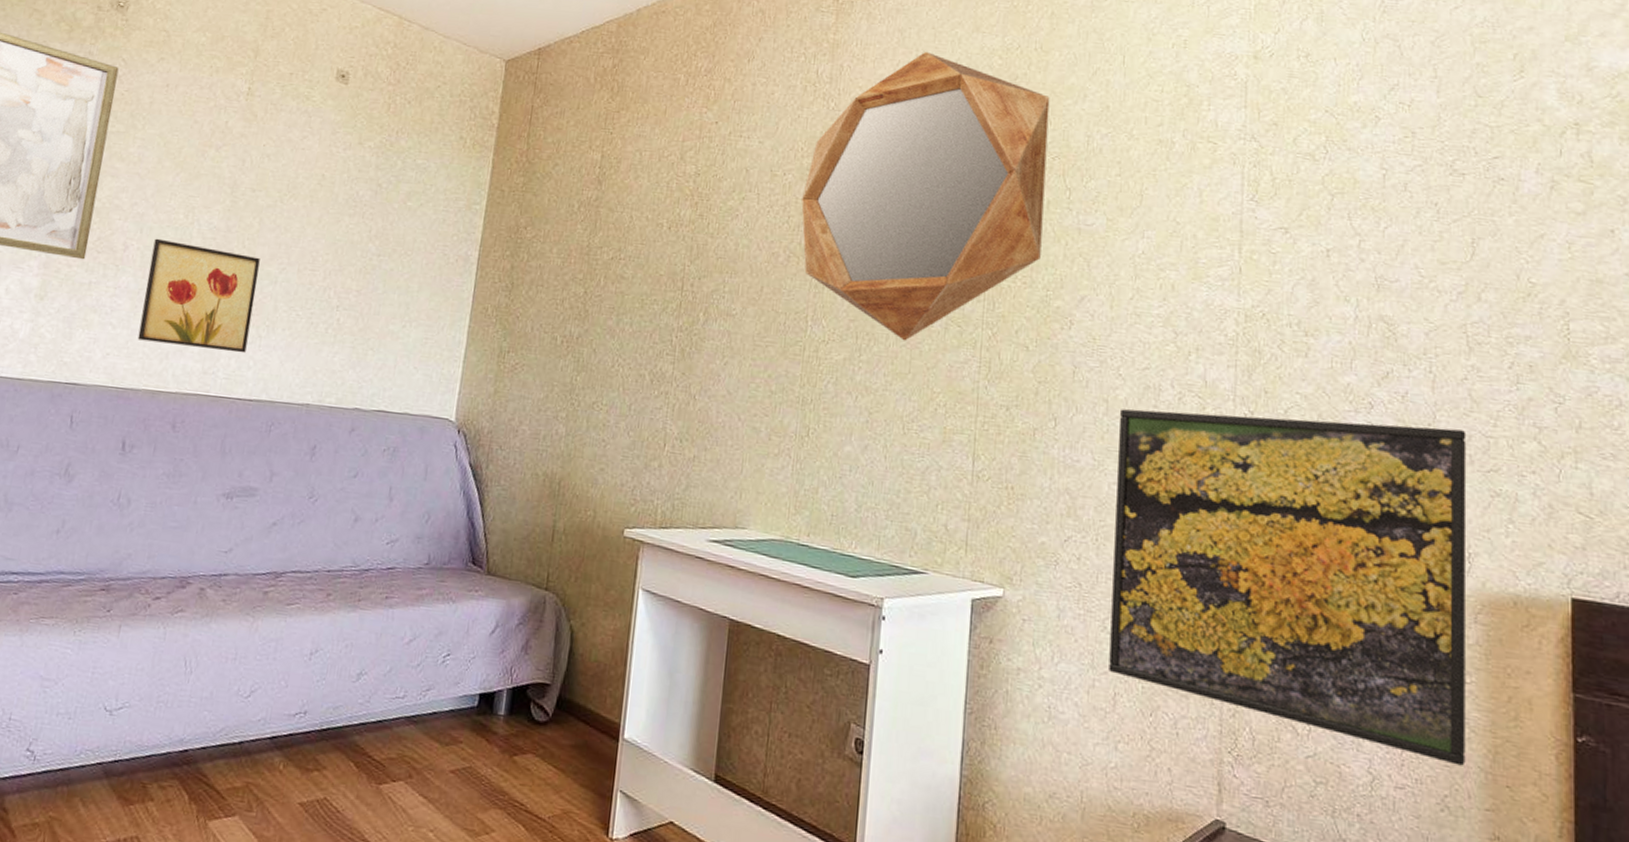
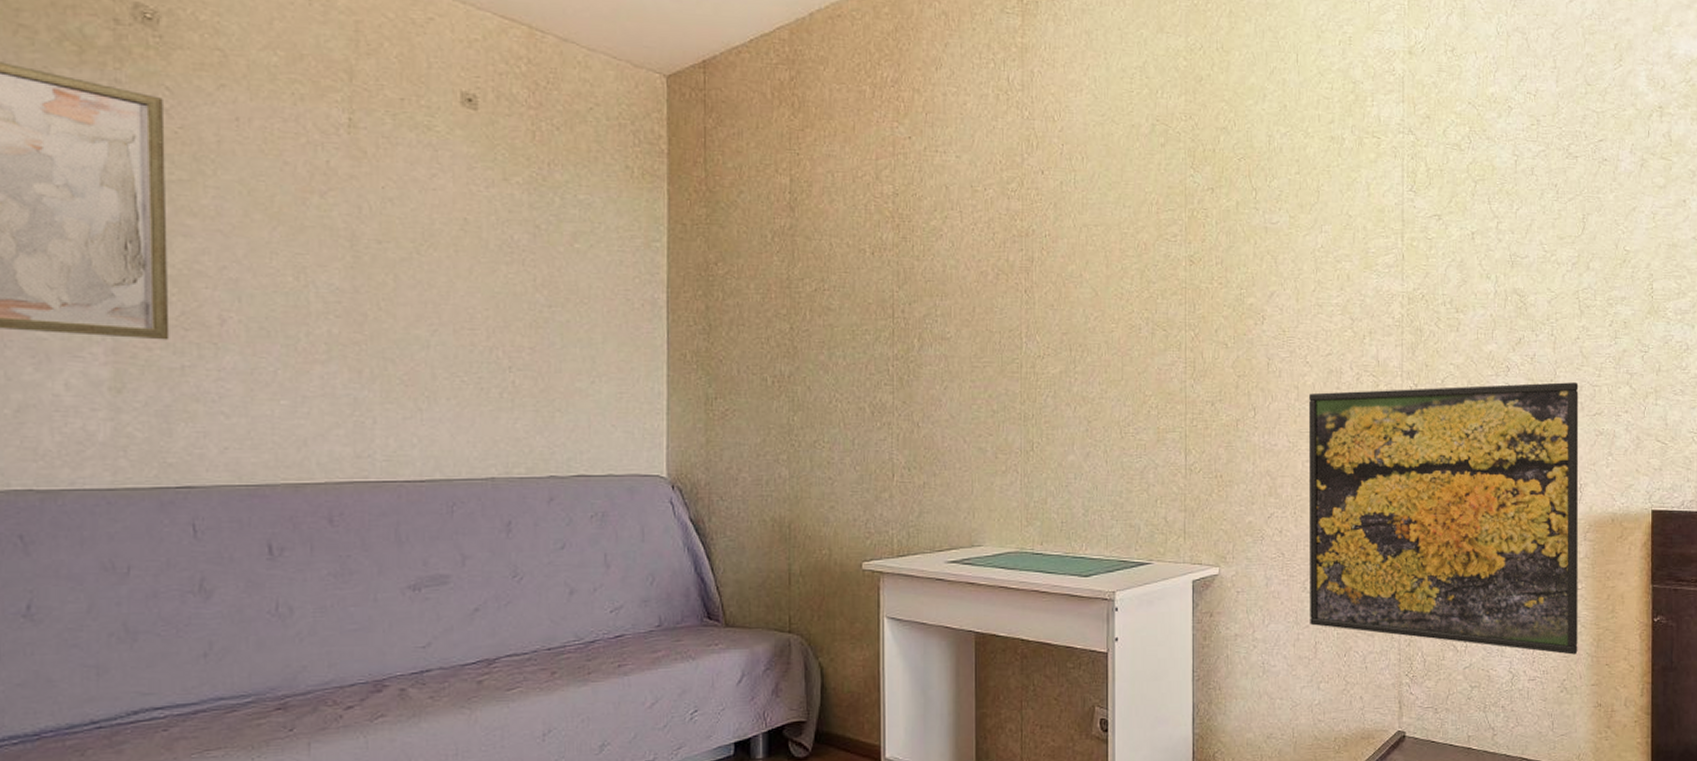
wall art: present [137,238,260,354] -> none [260,307,405,430]
home mirror: present [801,51,1050,341] -> none [1005,53,1233,349]

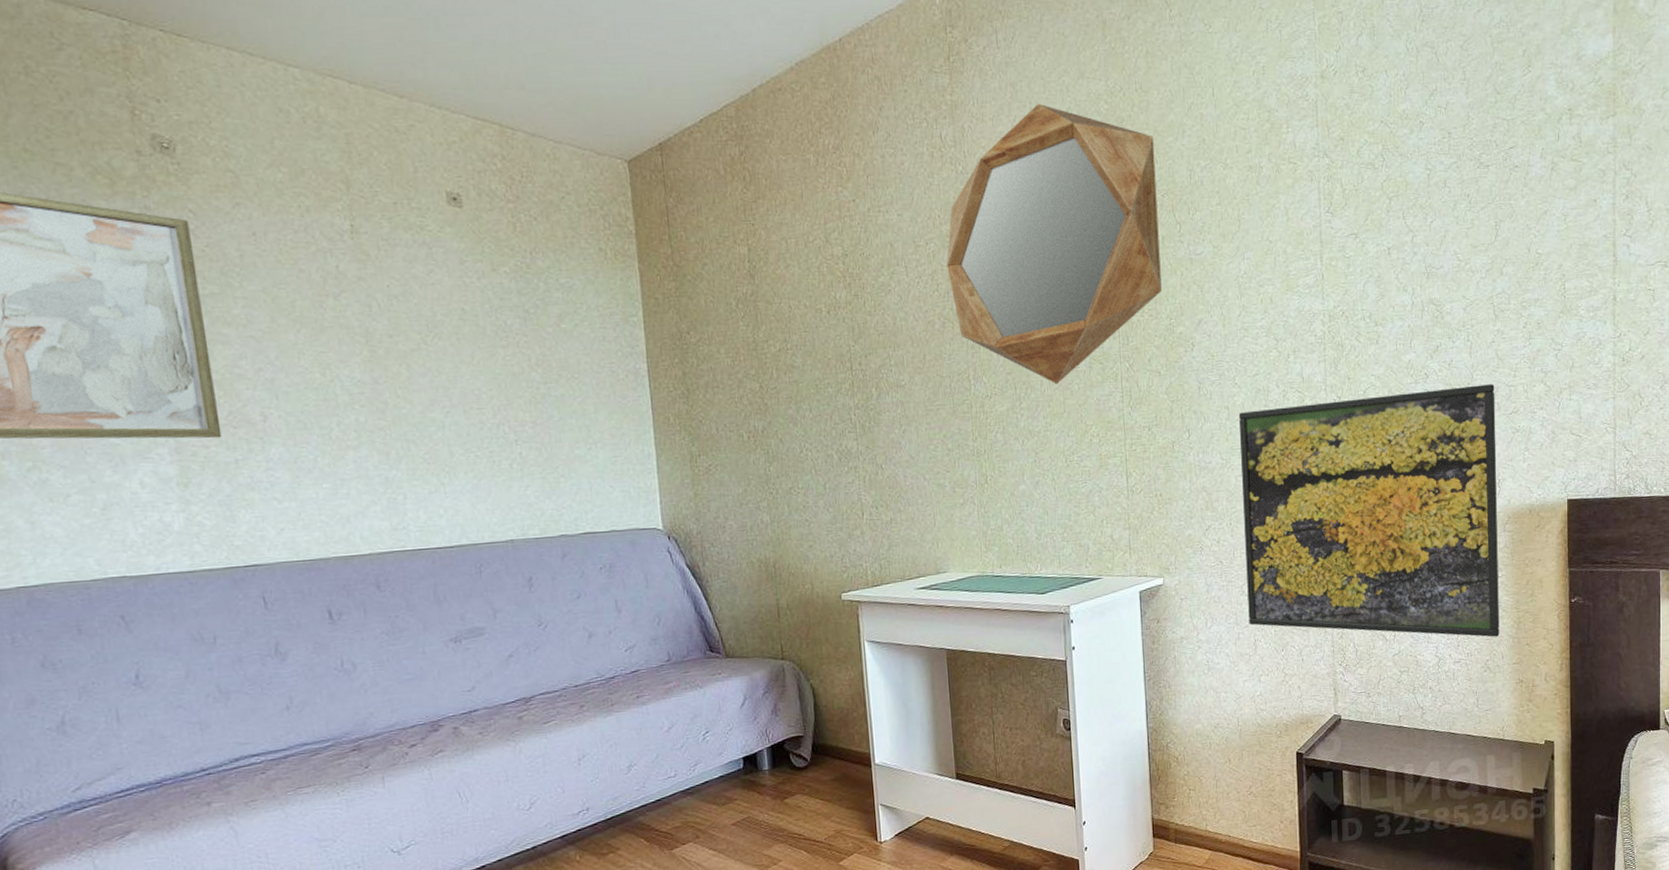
home mirror: none [1005,53,1233,349] -> present [946,103,1162,385]

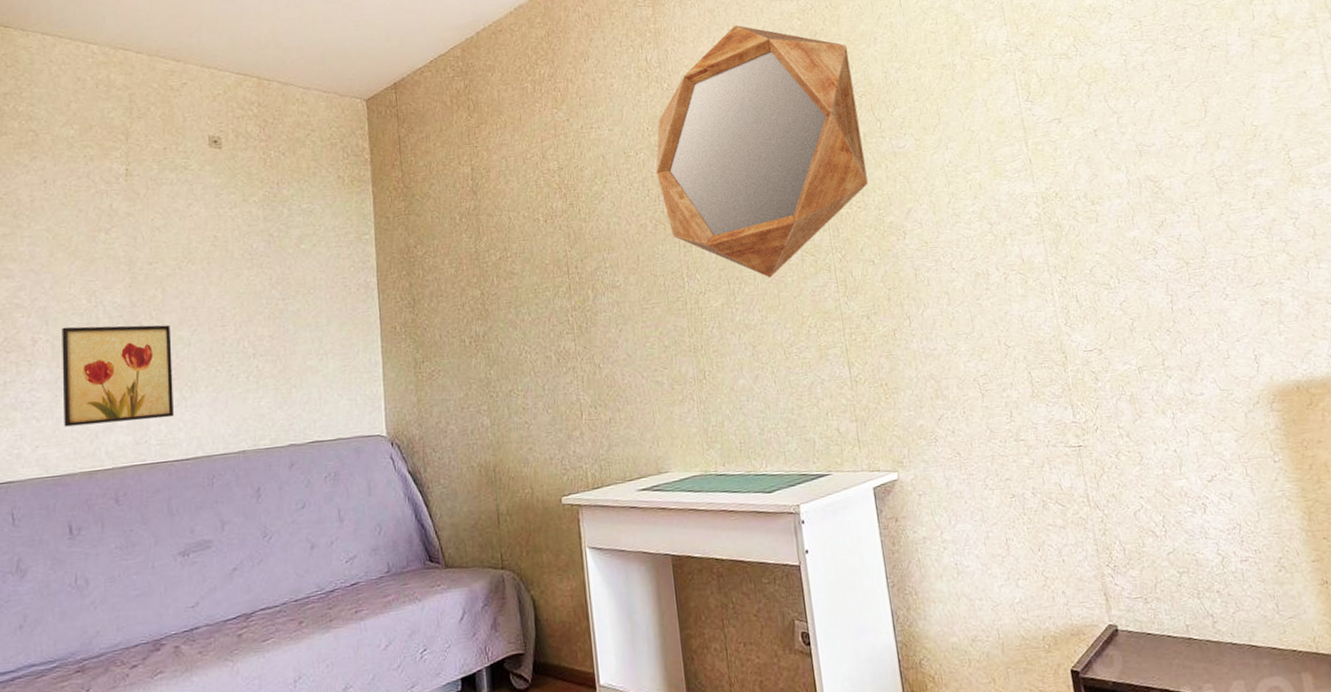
wall art: none [295,402,432,510] -> present [62,324,174,427]
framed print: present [1239,384,1500,637] -> none [960,256,1289,531]

